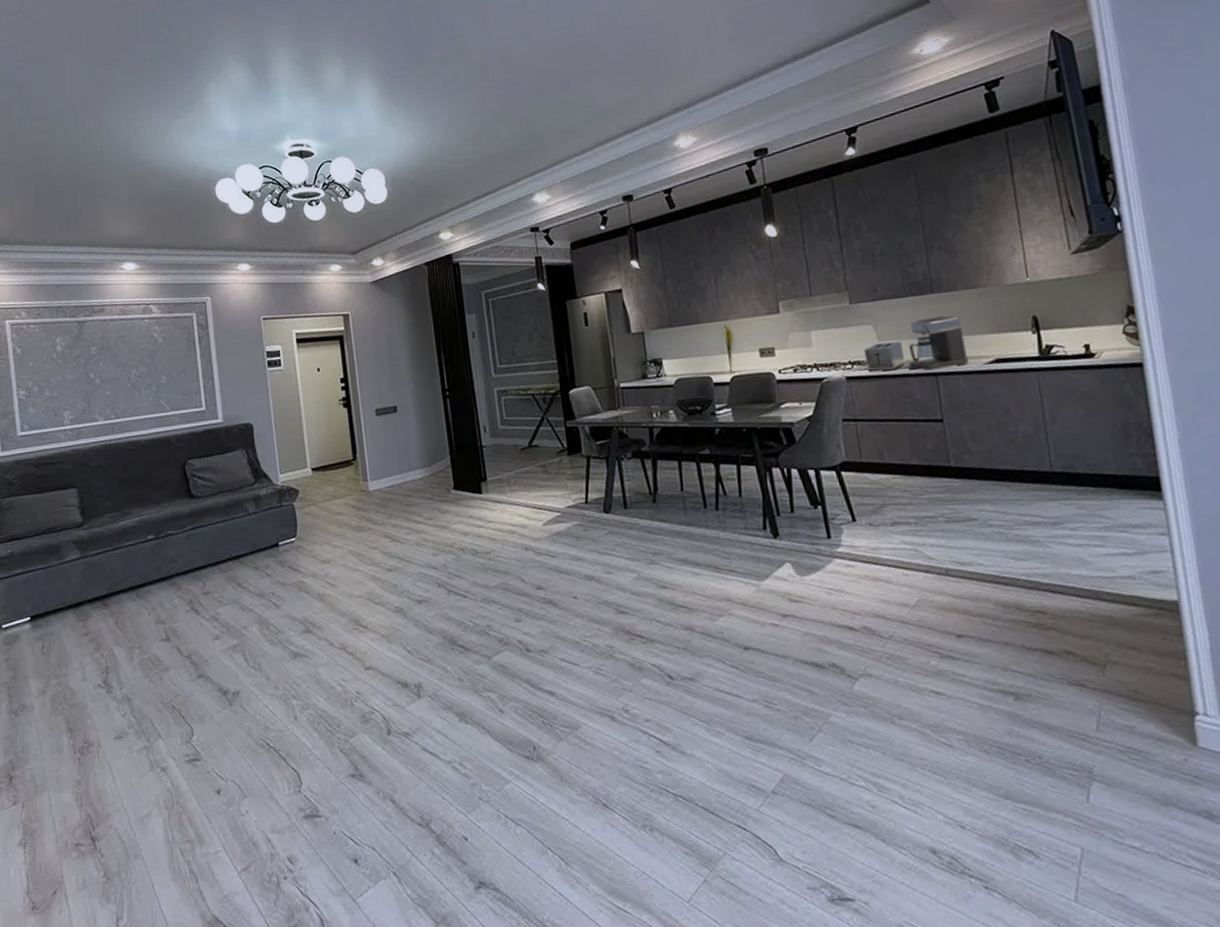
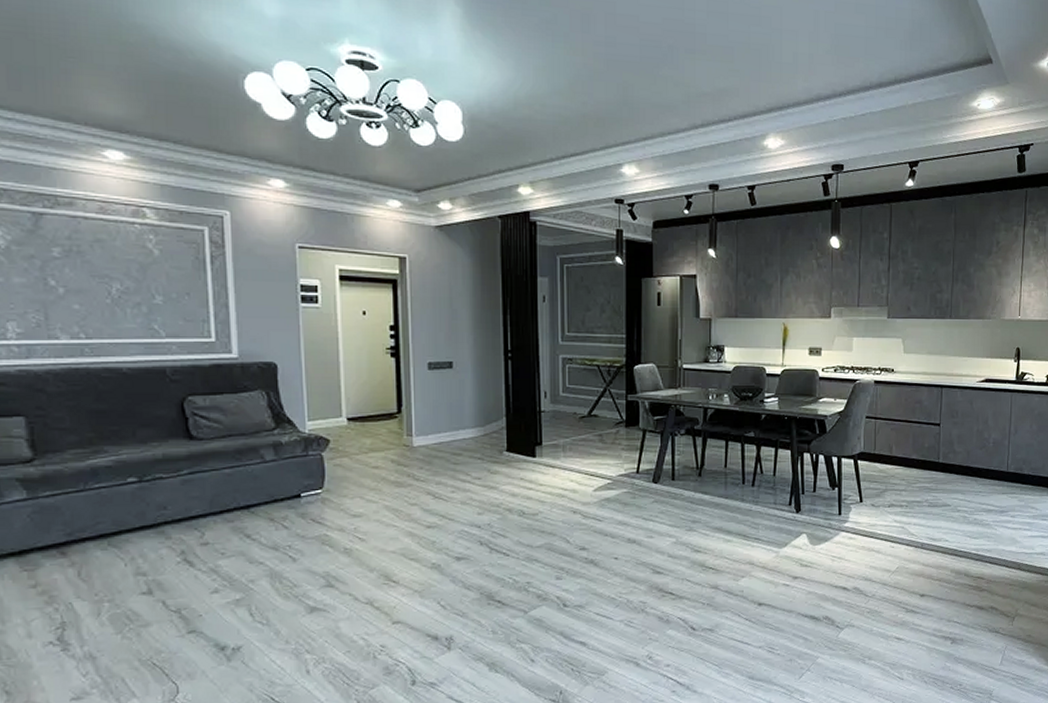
toaster: present [863,341,906,373] -> none [891,355,922,381]
coffee maker: present [909,315,968,371] -> none [924,338,967,383]

